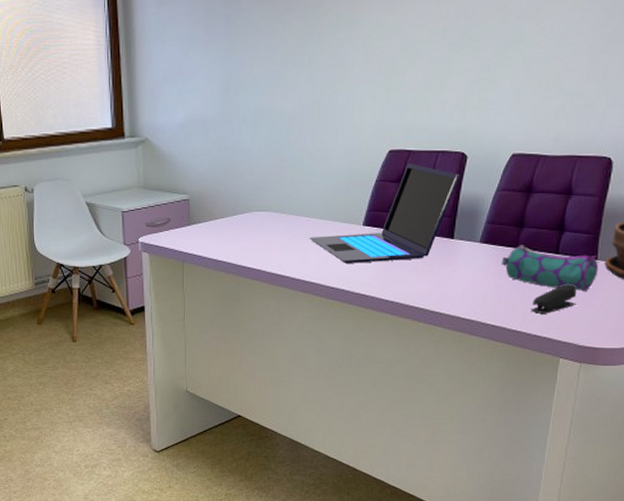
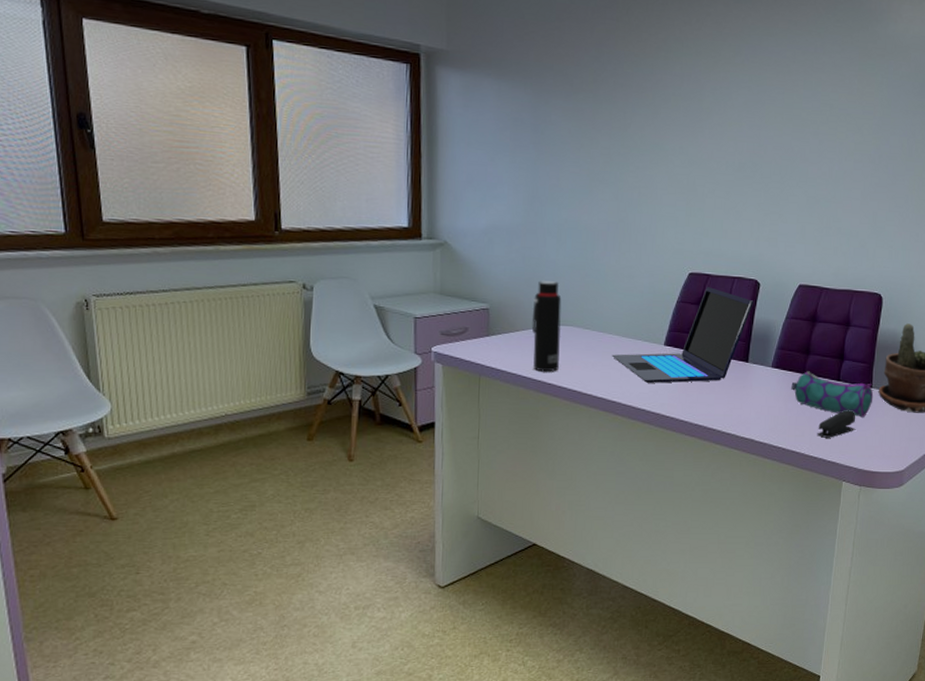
water bottle: none [230,169,259,257] -> present [531,281,562,372]

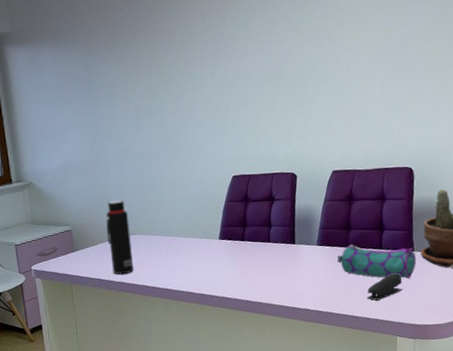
laptop: present [611,287,754,383] -> none [175,185,294,273]

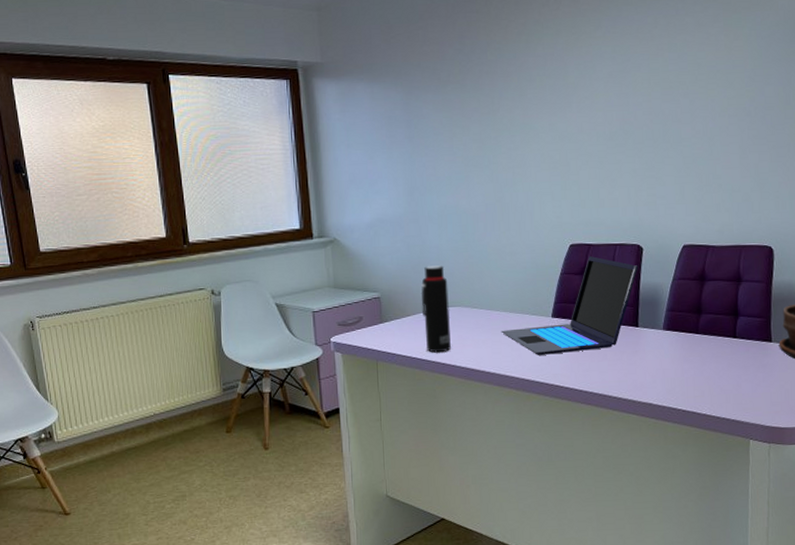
laptop: none [175,185,294,273] -> present [501,256,639,355]
pencil case: present [337,244,417,279] -> none [685,331,774,373]
stapler: present [367,273,403,300] -> none [717,367,758,397]

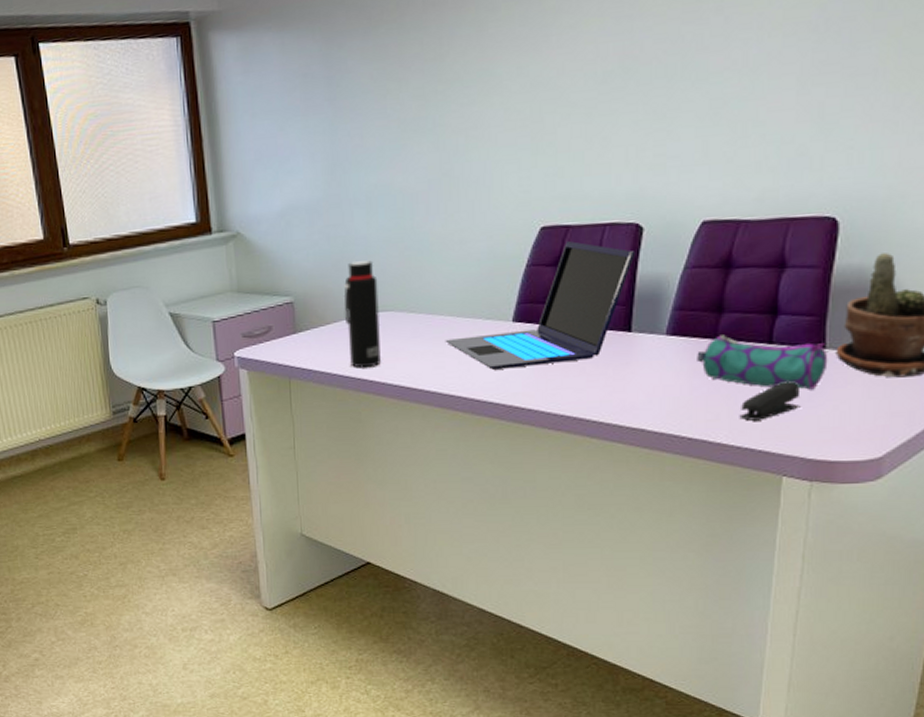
pencil case: none [685,331,774,373] -> present [697,335,828,390]
stapler: none [717,367,758,397] -> present [739,381,801,421]

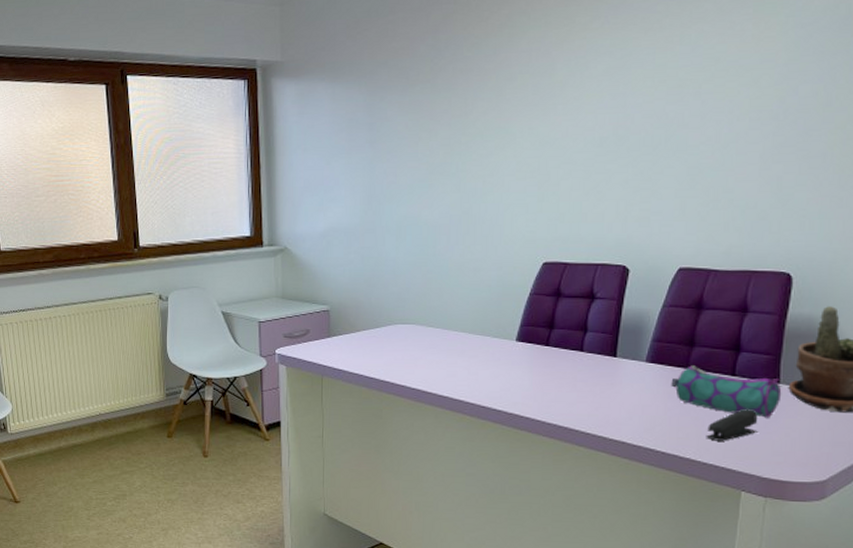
water bottle: present [343,260,381,368] -> none [372,280,403,372]
laptop: present [445,241,636,370] -> none [457,277,622,381]

